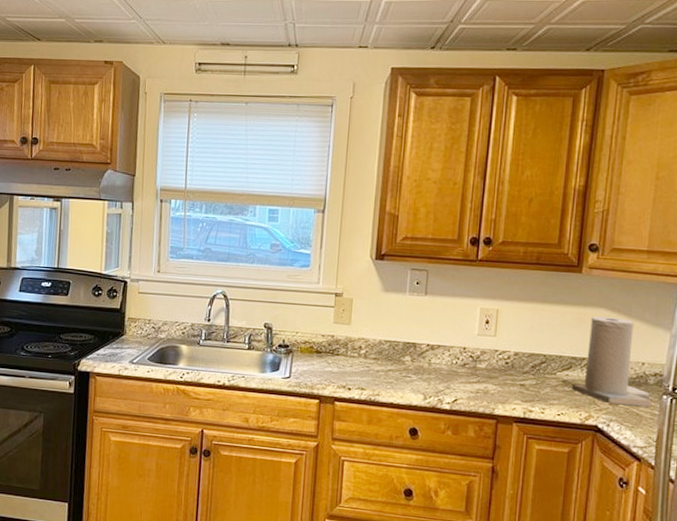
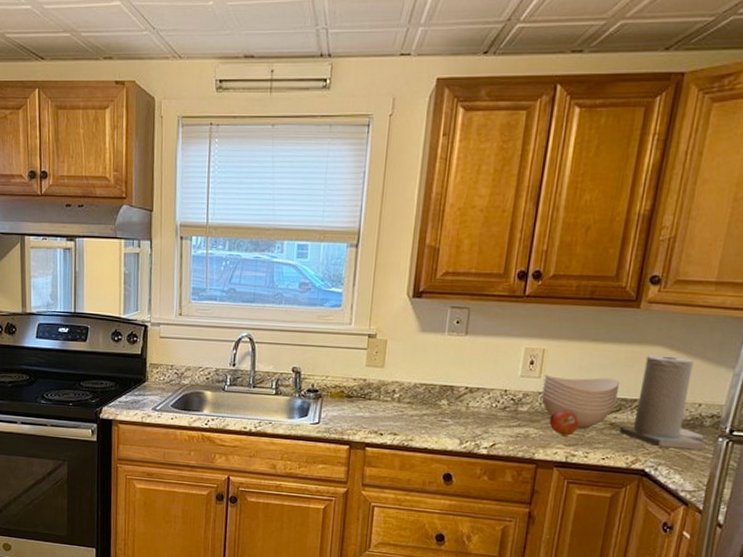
bowl: none [498,333,569,386] -> present [541,374,621,430]
fruit: none [506,366,534,392] -> present [549,409,580,436]

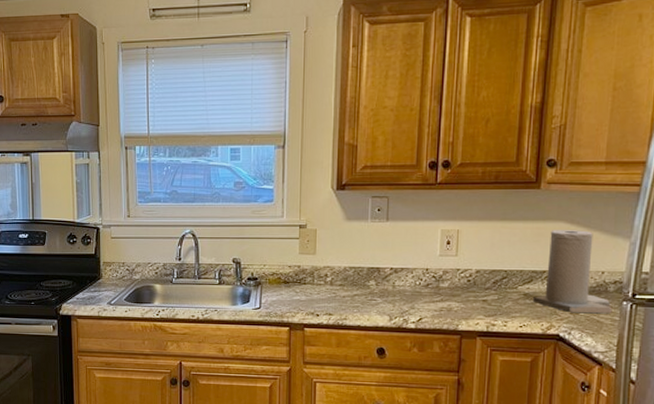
bowl: present [541,374,621,430] -> none [460,252,530,301]
fruit: present [549,409,580,436] -> none [469,283,496,307]

